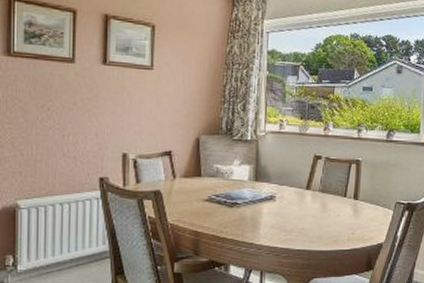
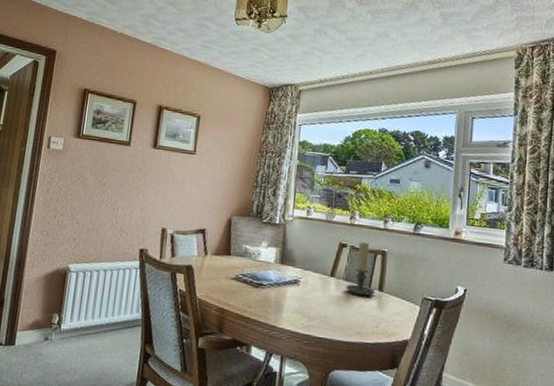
candle holder: none [322,152,351,206] -> present [346,241,376,298]

